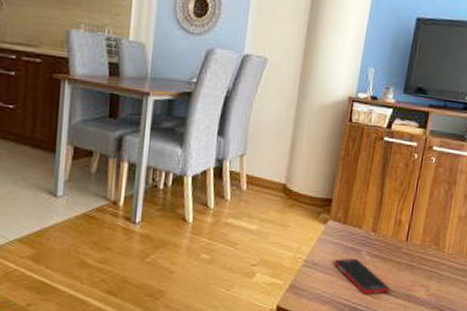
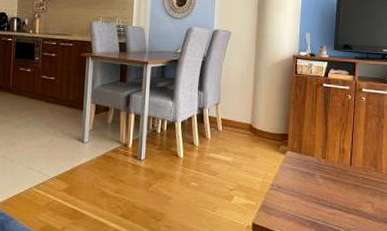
cell phone: present [334,258,390,294] -> none [294,181,341,211]

